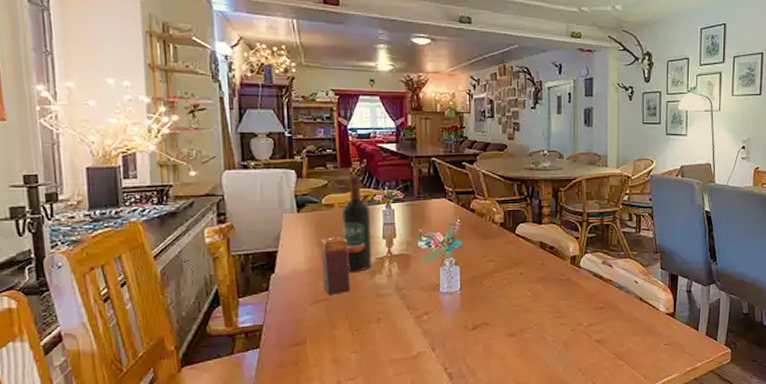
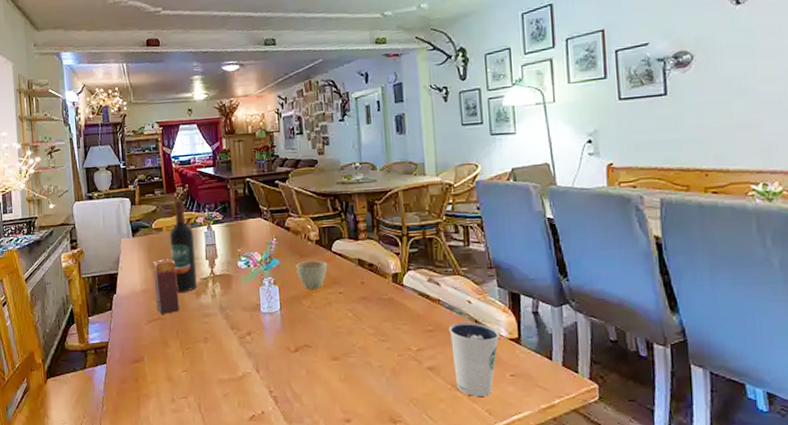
cup: none [478,243,511,270] -> present [295,261,328,289]
dixie cup: none [617,299,658,364] -> present [448,322,499,396]

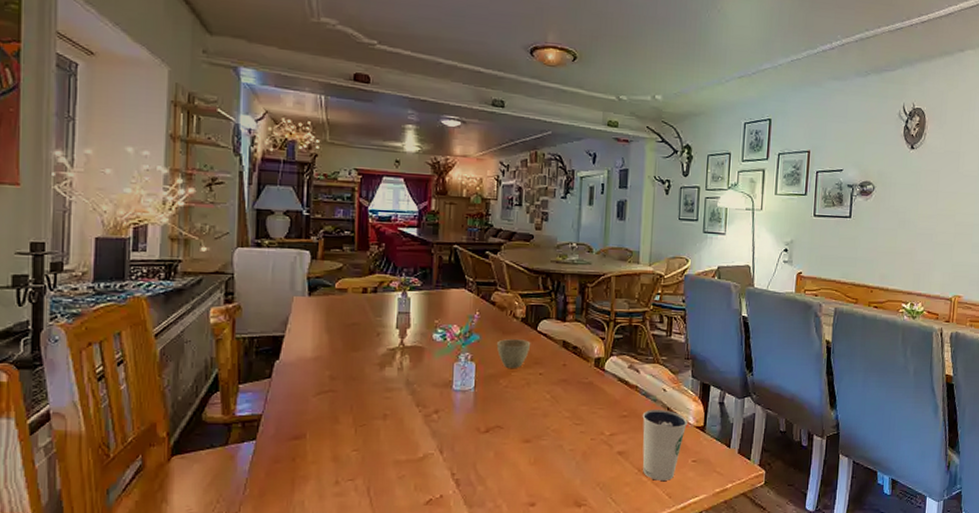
candle: present [153,257,179,314] -> none [329,323,359,386]
wine bottle: present [170,200,197,292] -> none [355,260,384,363]

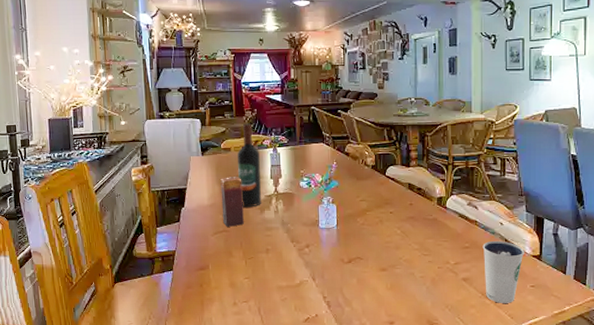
candle: none [329,323,359,386] -> present [220,176,244,227]
wine bottle: none [355,260,384,363] -> present [237,123,261,207]
cup: present [496,339,531,368] -> none [352,184,381,208]

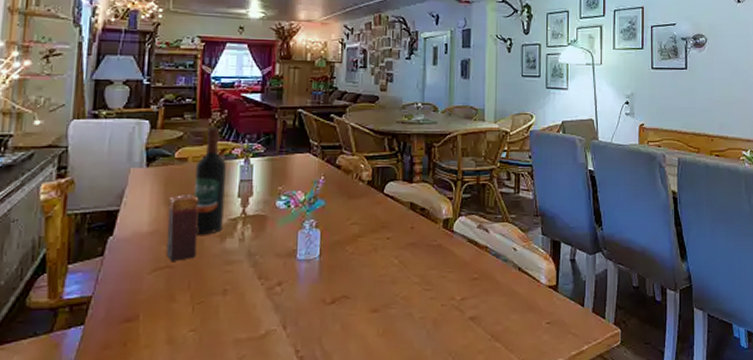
dixie cup: present [482,240,524,303] -> none [493,269,539,346]

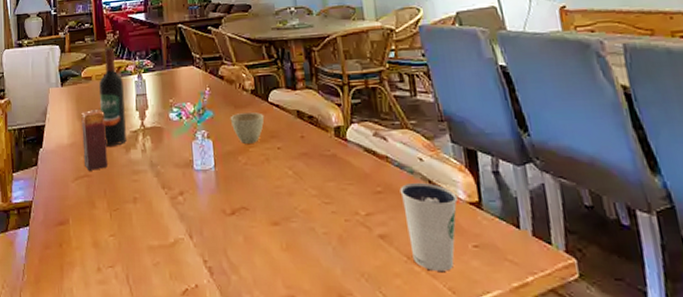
cup: none [342,203,378,234] -> present [230,112,265,144]
dixie cup: none [493,269,539,346] -> present [399,182,458,271]

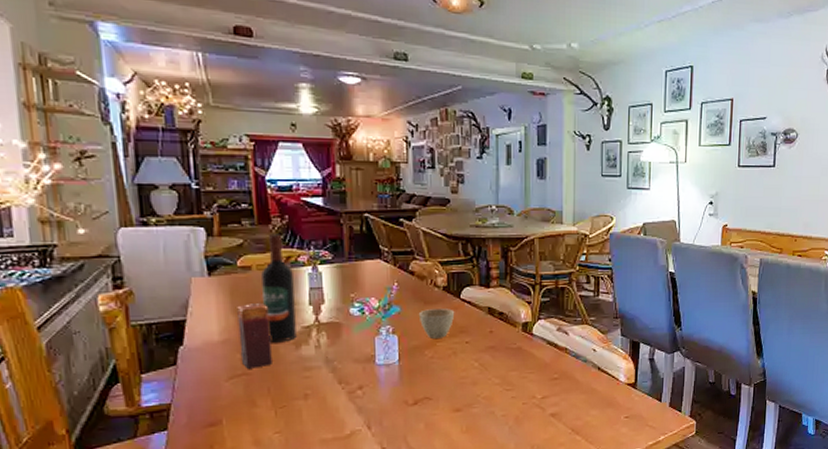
dixie cup: present [399,182,458,271] -> none [573,369,618,439]

